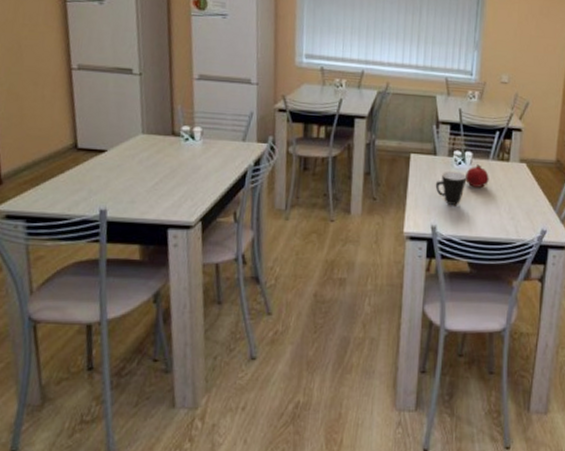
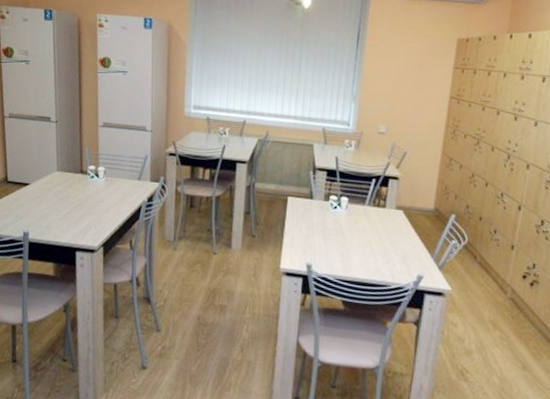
mug: present [435,170,467,205] -> none [311,214,343,246]
fruit: present [466,164,489,188] -> none [341,209,365,231]

